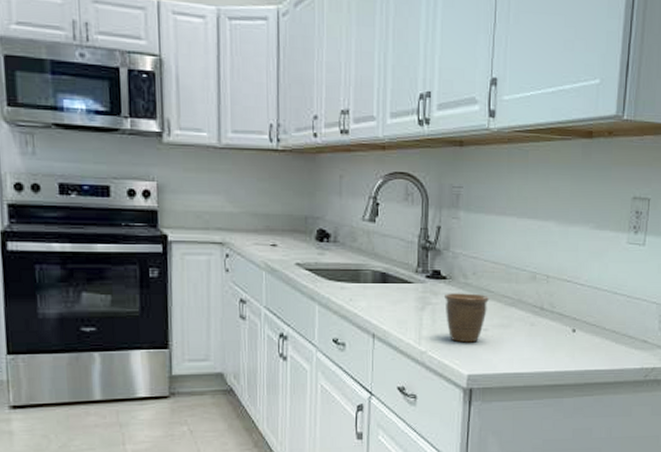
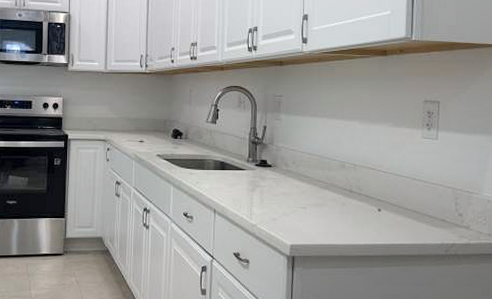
mug: present [443,293,490,343] -> none [269,178,307,218]

